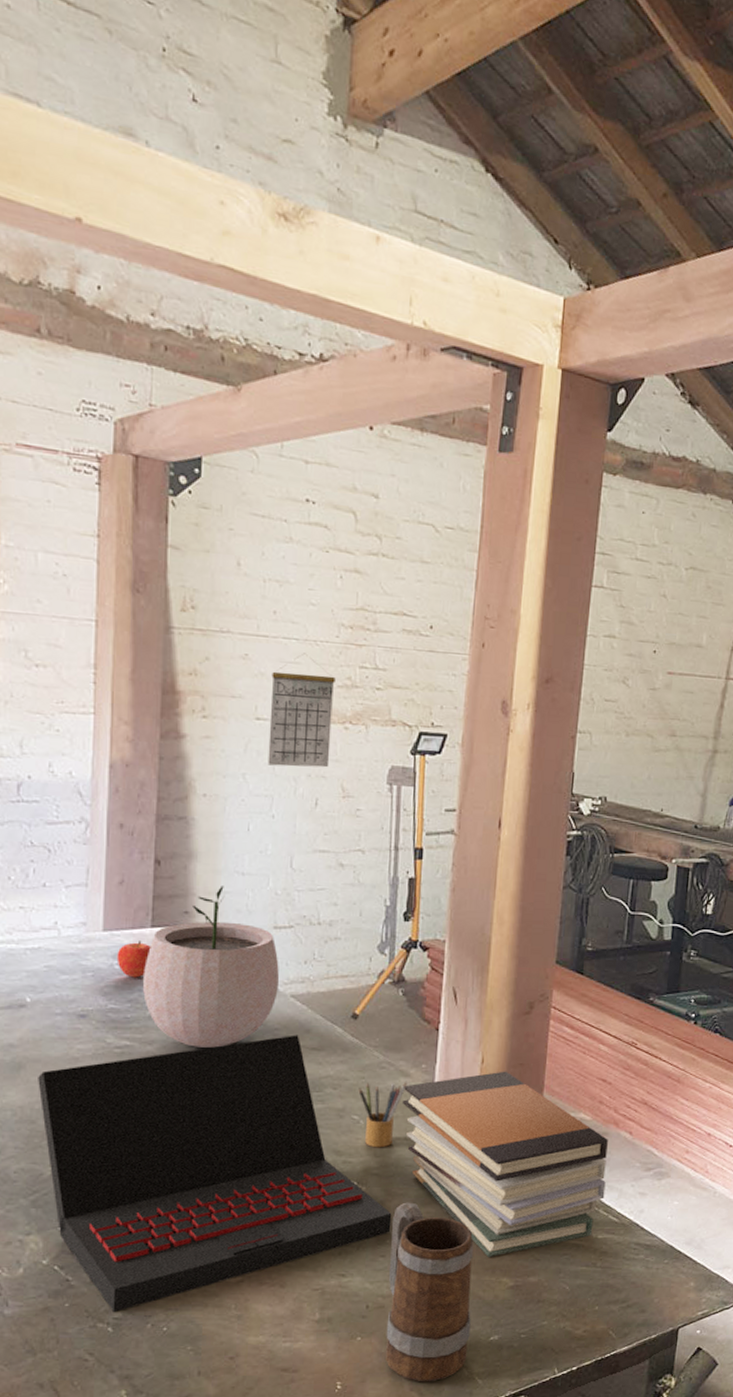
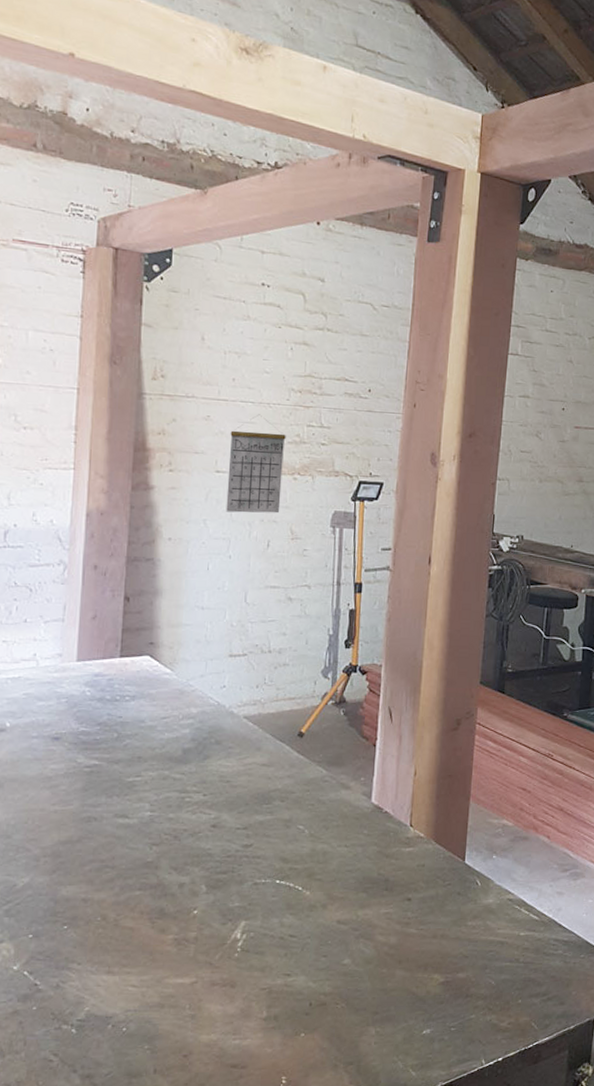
laptop: present [38,1035,392,1312] -> none [14,752,333,1014]
fruit: present [116,941,151,978] -> none [88,670,119,703]
plant pot: present [142,886,279,1048] -> none [110,619,234,765]
pencil box: present [358,1081,407,1148] -> none [303,793,348,855]
mug: present [386,1202,474,1382] -> none [327,905,408,1076]
book stack: present [402,1071,608,1257] -> none [342,782,528,955]

